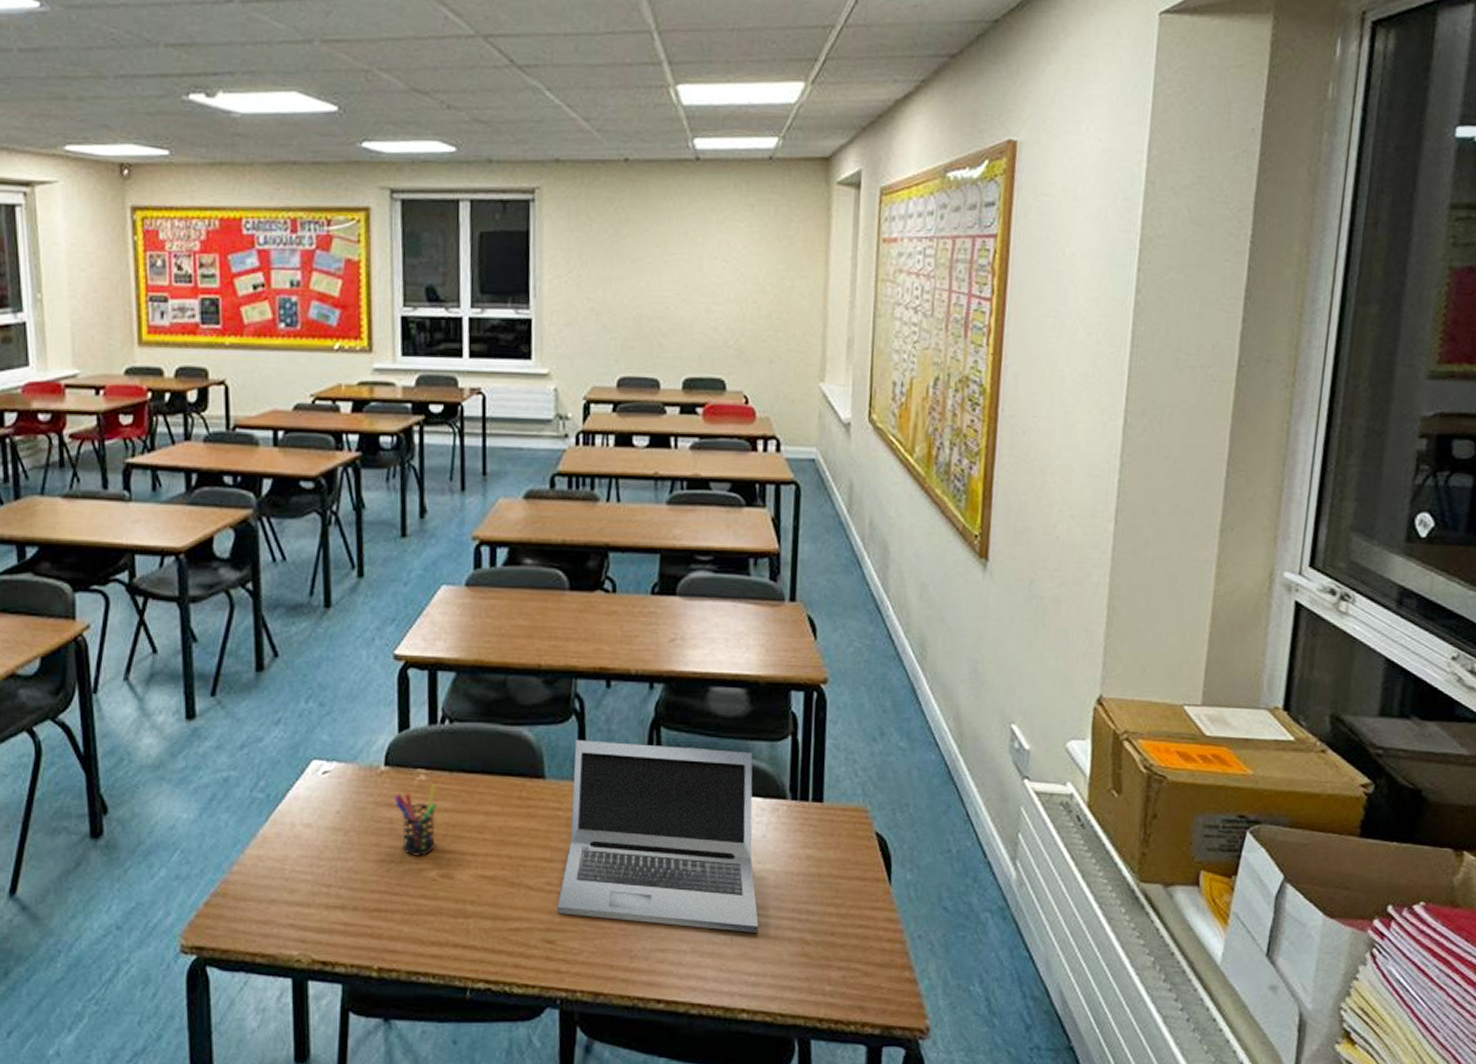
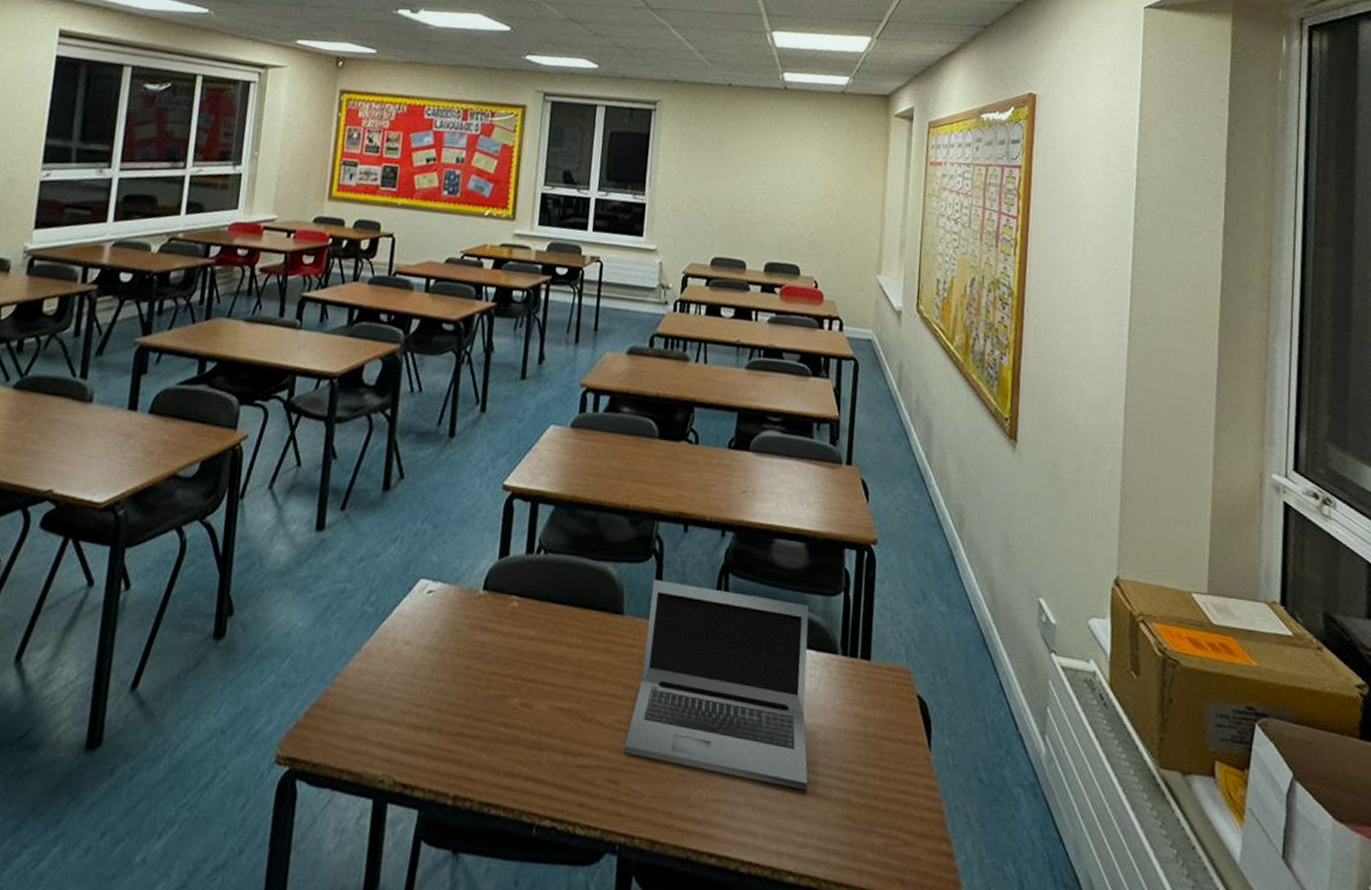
pen holder: present [394,785,438,856] -> none [487,612,527,683]

